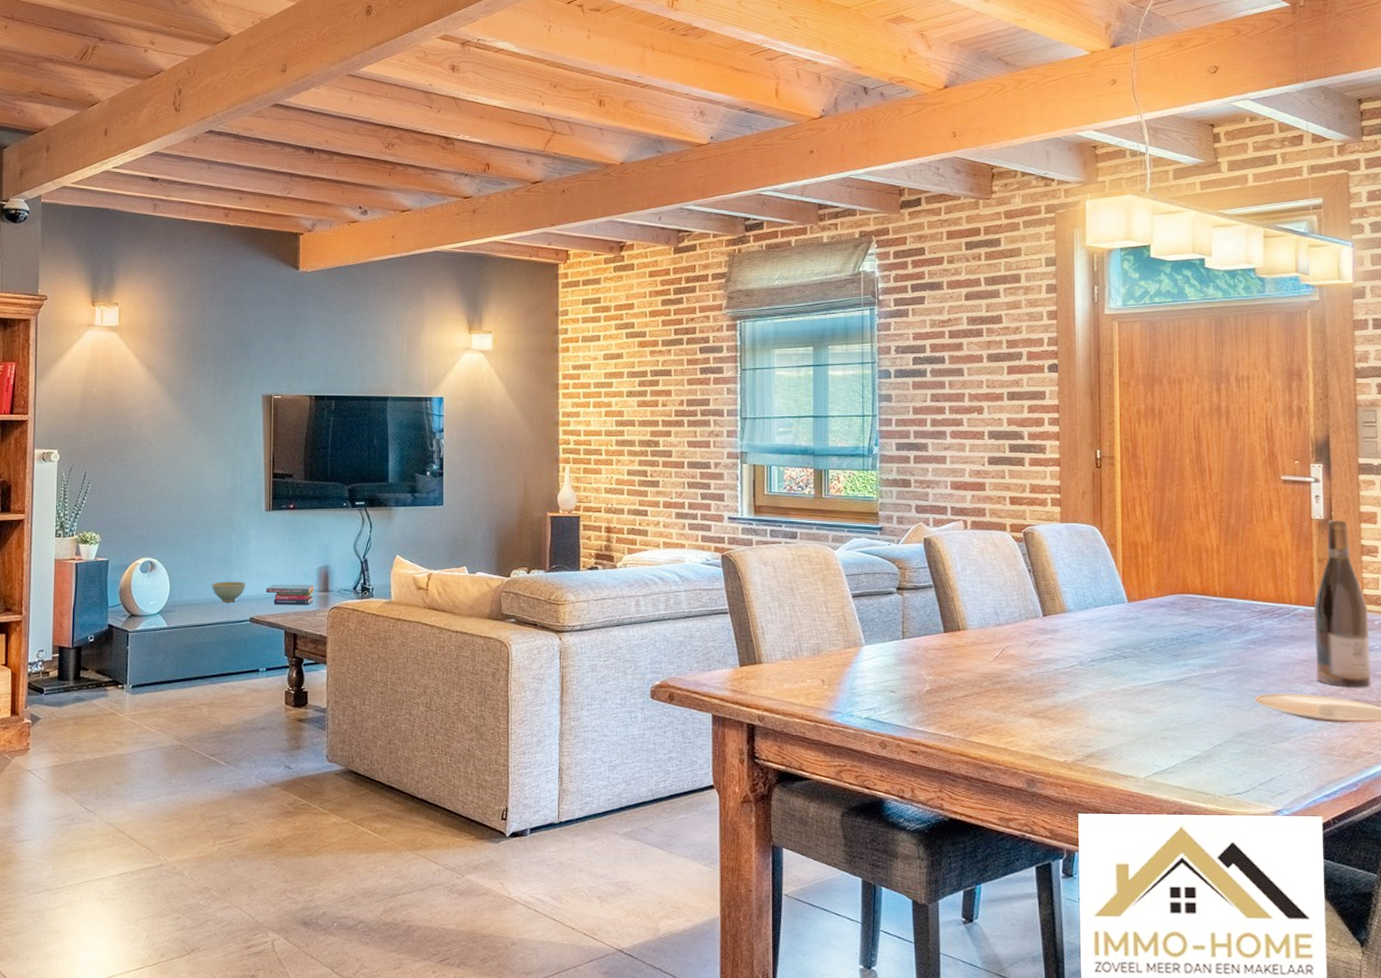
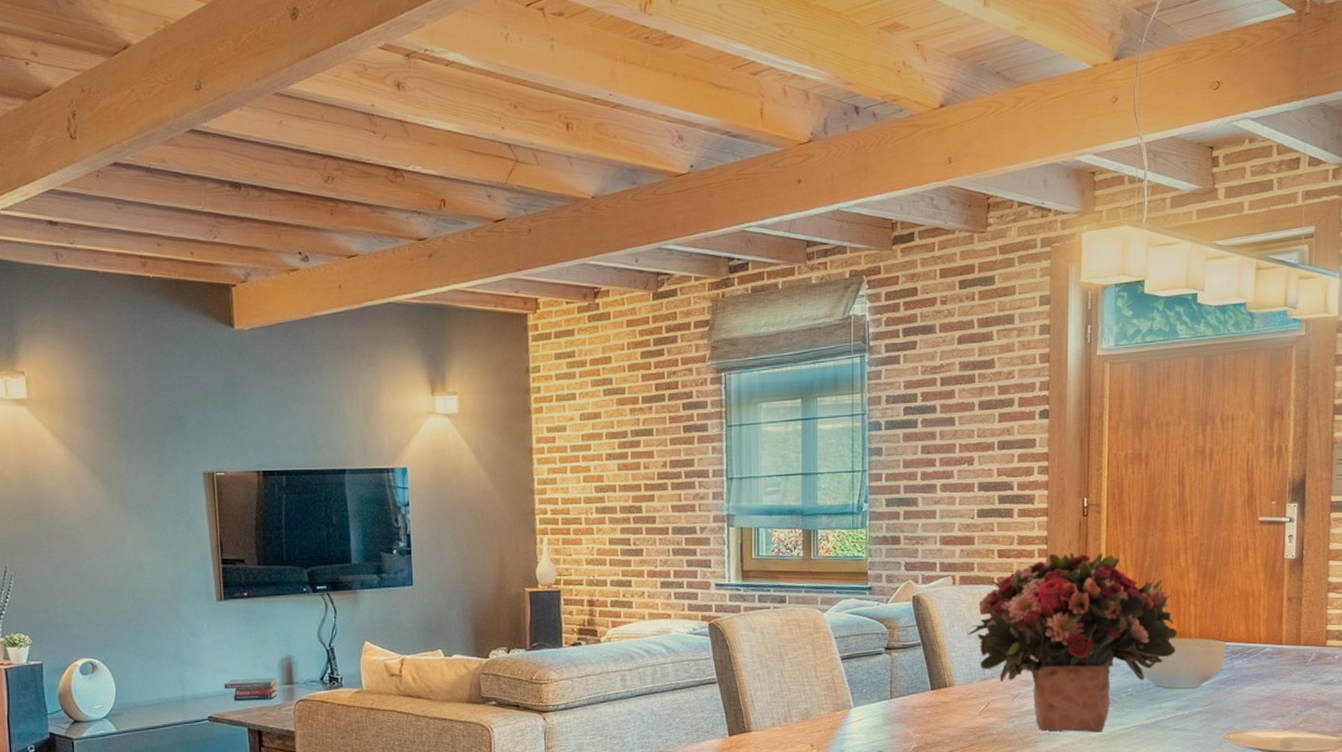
bowl: present [211,582,246,603] -> none [162,679,202,702]
bouquet: none [980,503,1201,686] -> present [967,552,1178,733]
bowl: none [1157,593,1254,648] -> present [1135,637,1226,690]
wine bottle: present [1314,520,1372,687] -> none [1278,558,1330,720]

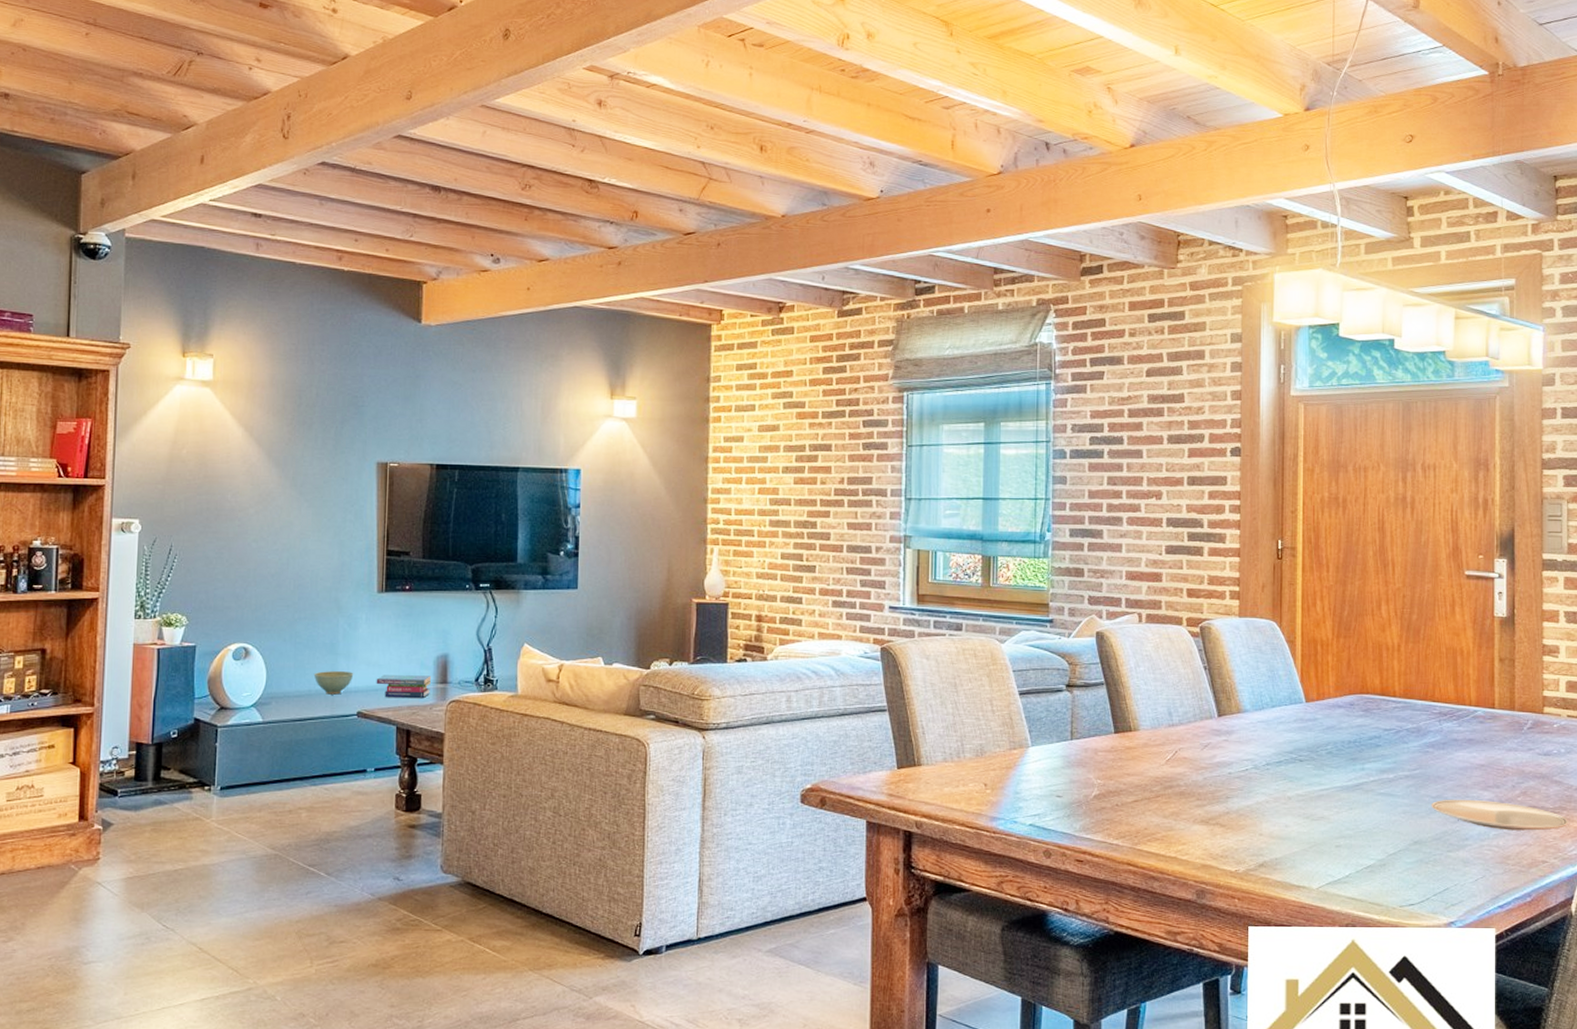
bowl: none [162,679,202,702] -> present [313,671,354,695]
bouquet: present [967,552,1178,733] -> none [1153,596,1380,792]
bowl: present [1135,637,1226,690] -> none [1335,694,1433,751]

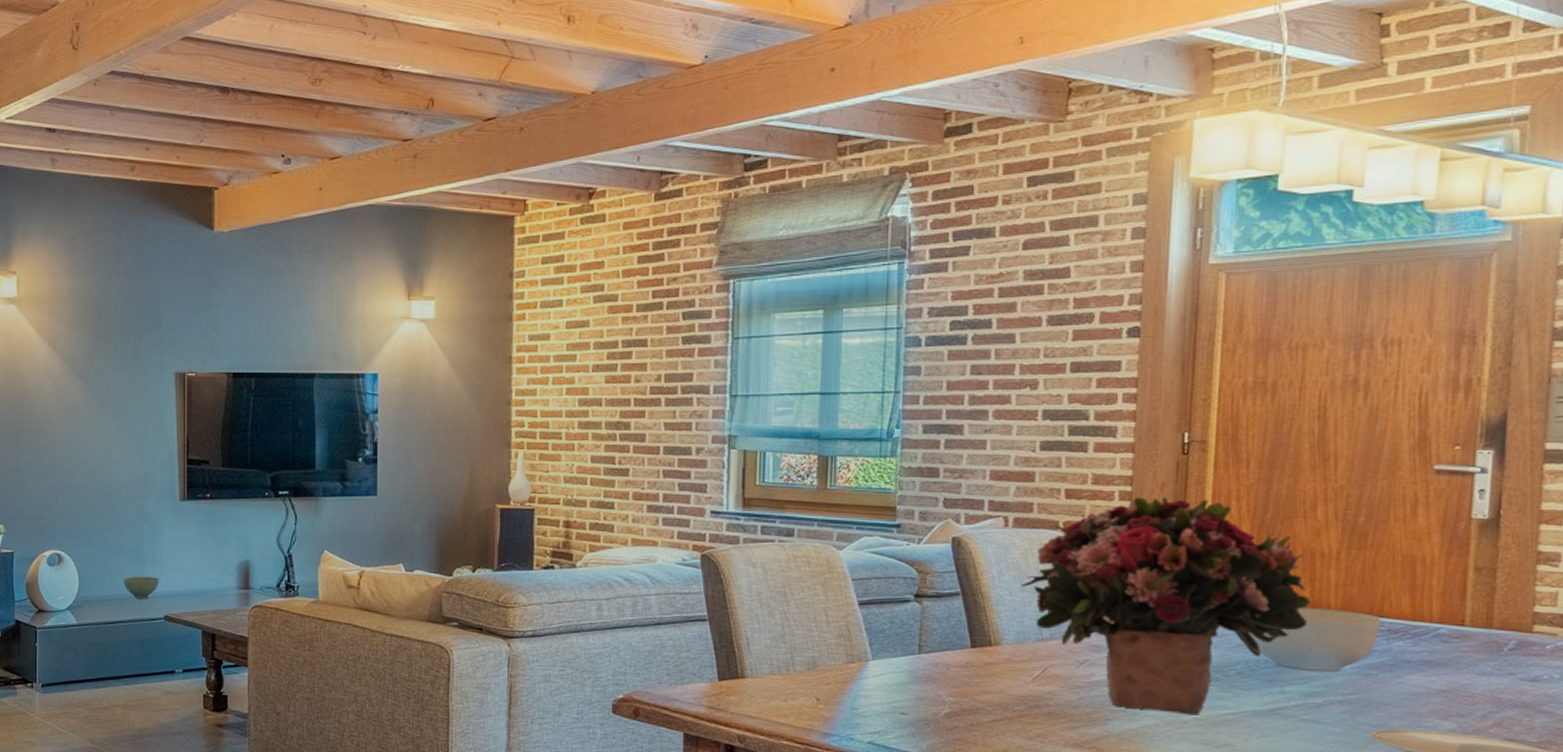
books: present [376,675,431,698] -> none [181,580,233,603]
bouquet: none [1153,596,1380,792] -> present [1020,497,1311,715]
bowl: none [1335,694,1433,751] -> present [1249,607,1381,673]

